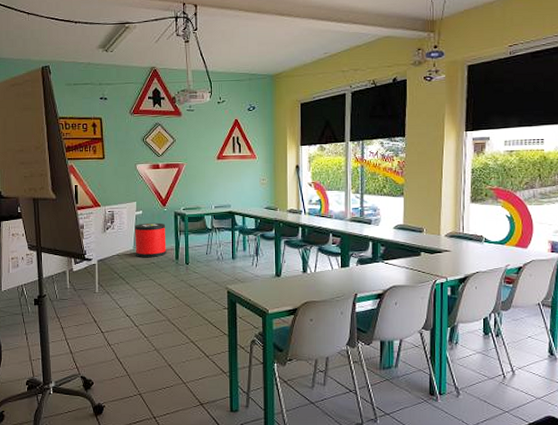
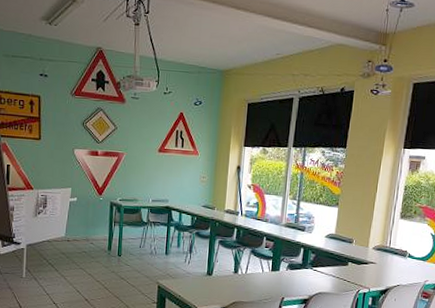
trash can: present [134,223,166,257] -> none [67,210,100,246]

